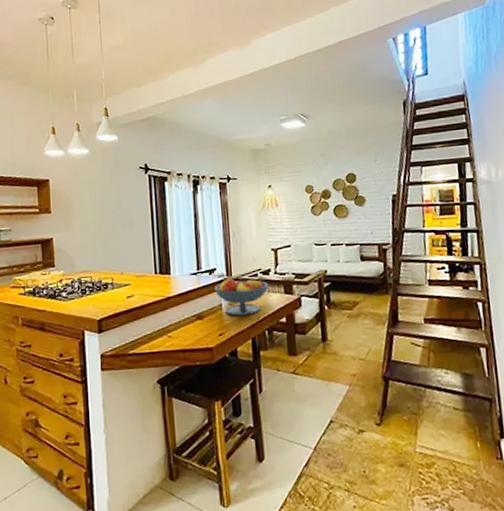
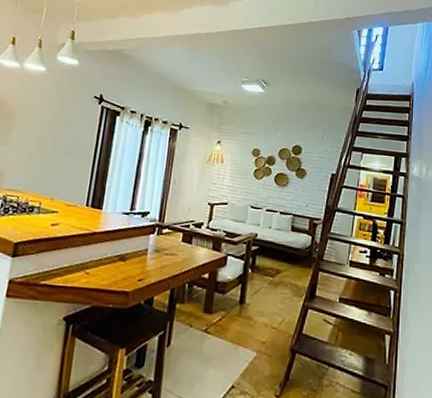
fruit bowl: present [214,278,269,316] -> none [143,225,199,265]

